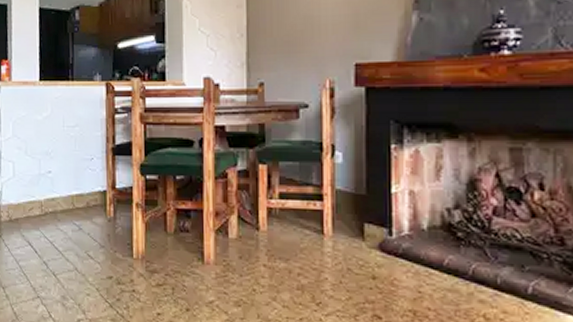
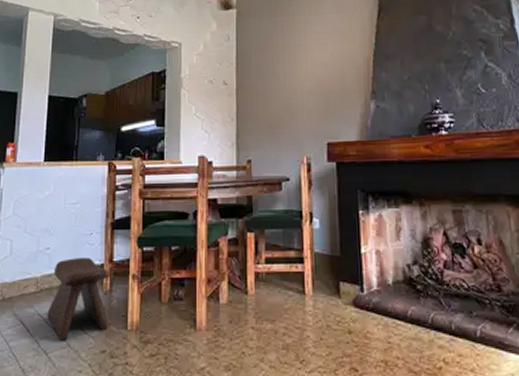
stool: none [53,182,114,264] -> present [47,257,109,341]

